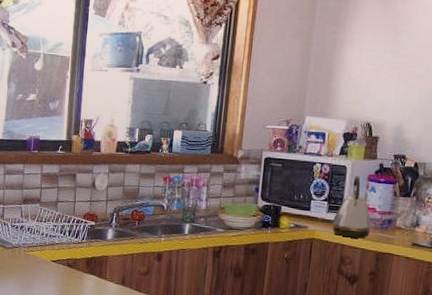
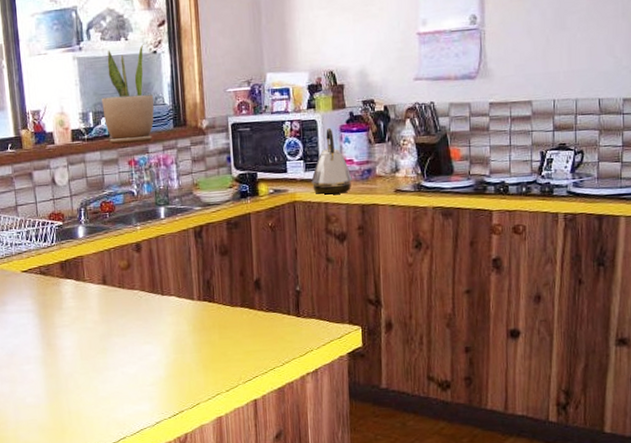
potted plant: none [148,72,198,163] -> present [102,42,154,145]

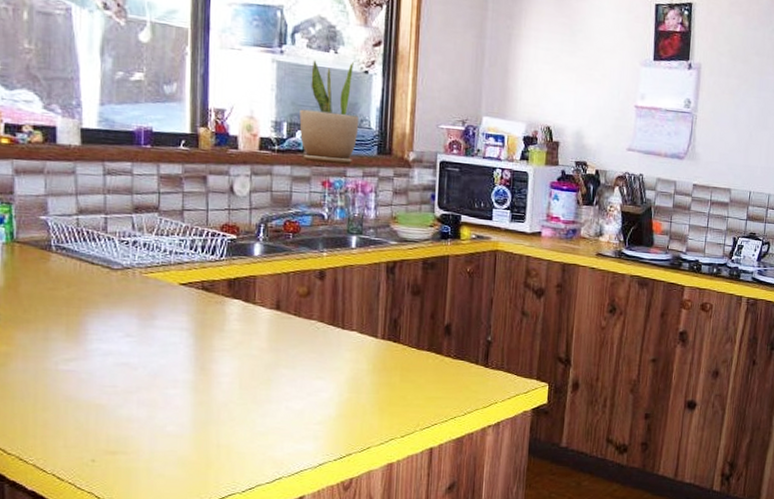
kettle: present [311,128,352,195] -> none [515,183,557,250]

